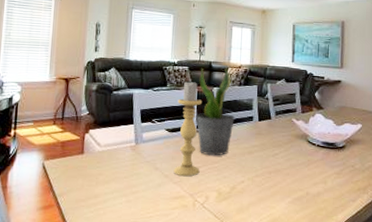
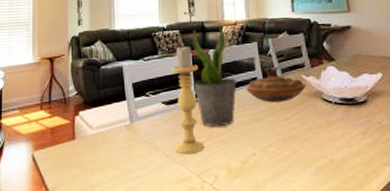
decorative bowl: none [242,108,296,140] -> present [246,66,307,103]

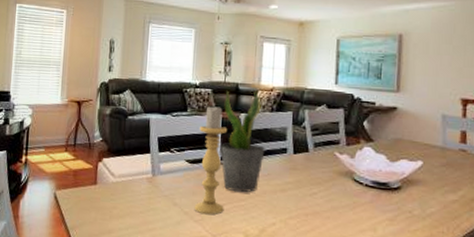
decorative bowl: present [246,66,307,103] -> none [274,139,339,177]

